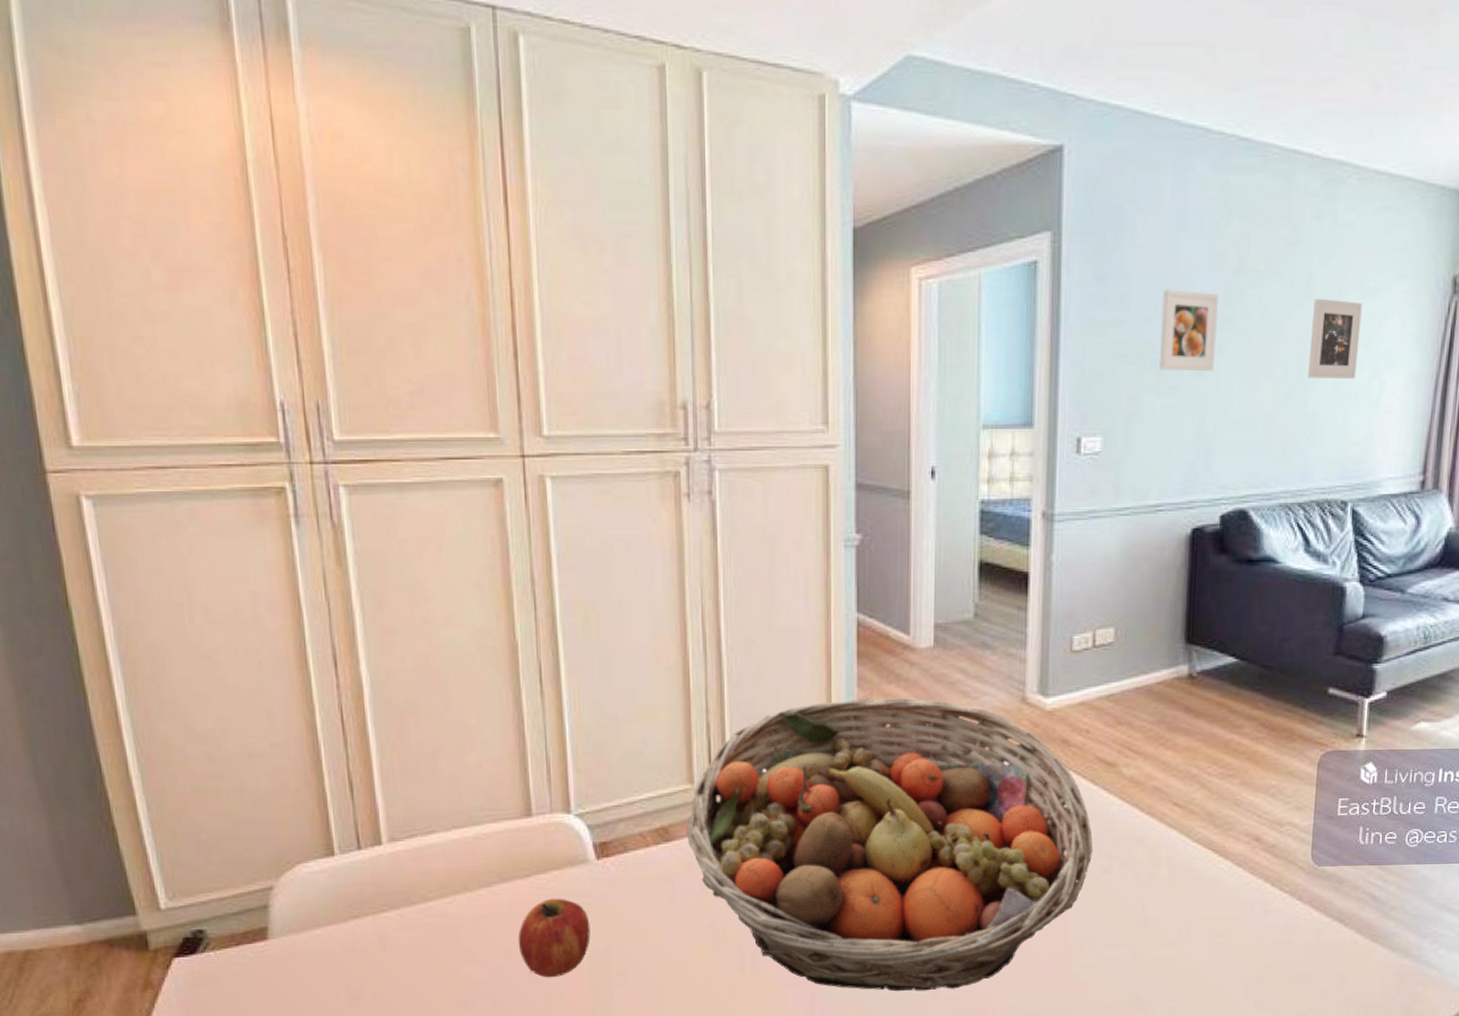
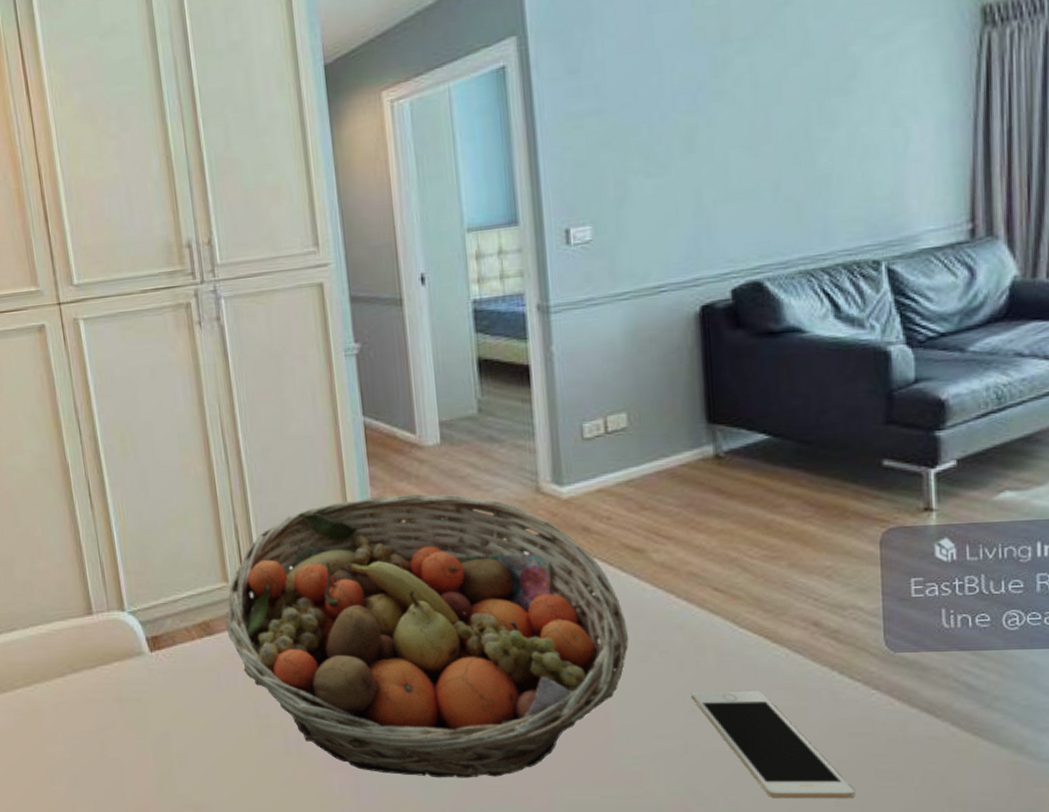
fruit: present [518,898,591,978] -> none [90,686,151,758]
cell phone: none [1143,902,1273,1003] -> present [691,691,856,799]
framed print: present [1160,289,1219,371] -> none [641,68,706,152]
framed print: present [1307,298,1362,379] -> none [813,51,874,138]

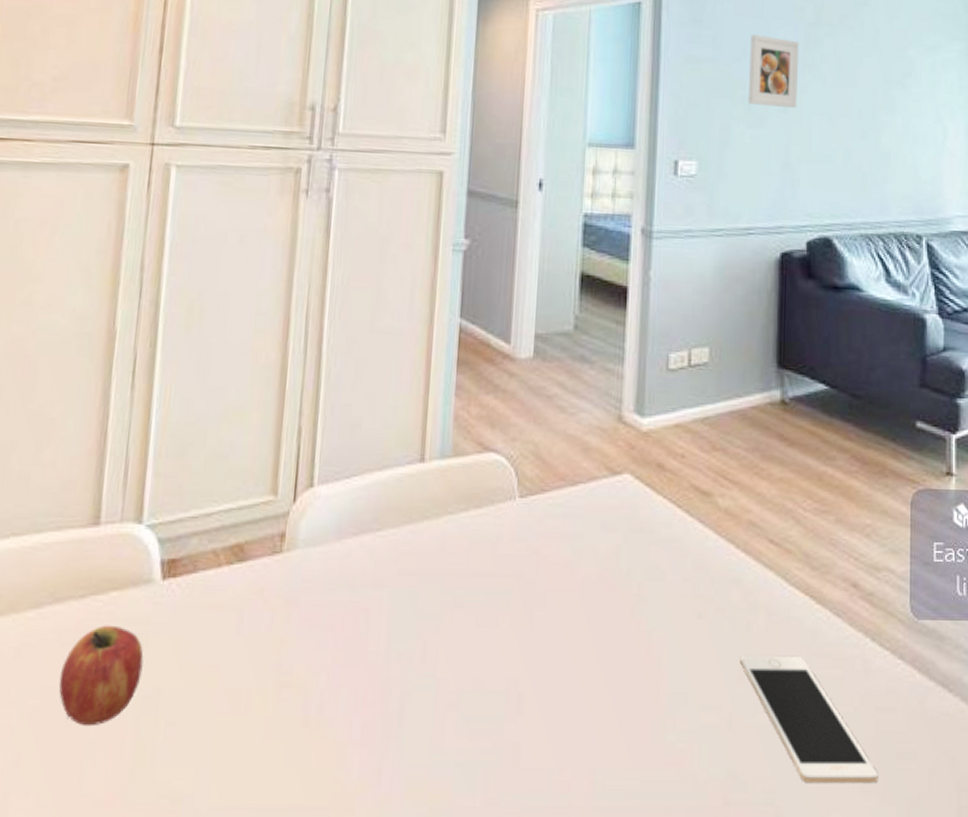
fruit: none [90,686,151,758] -> present [58,625,144,727]
fruit basket: present [225,493,629,778] -> none [263,408,688,758]
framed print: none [641,68,706,152] -> present [749,34,800,108]

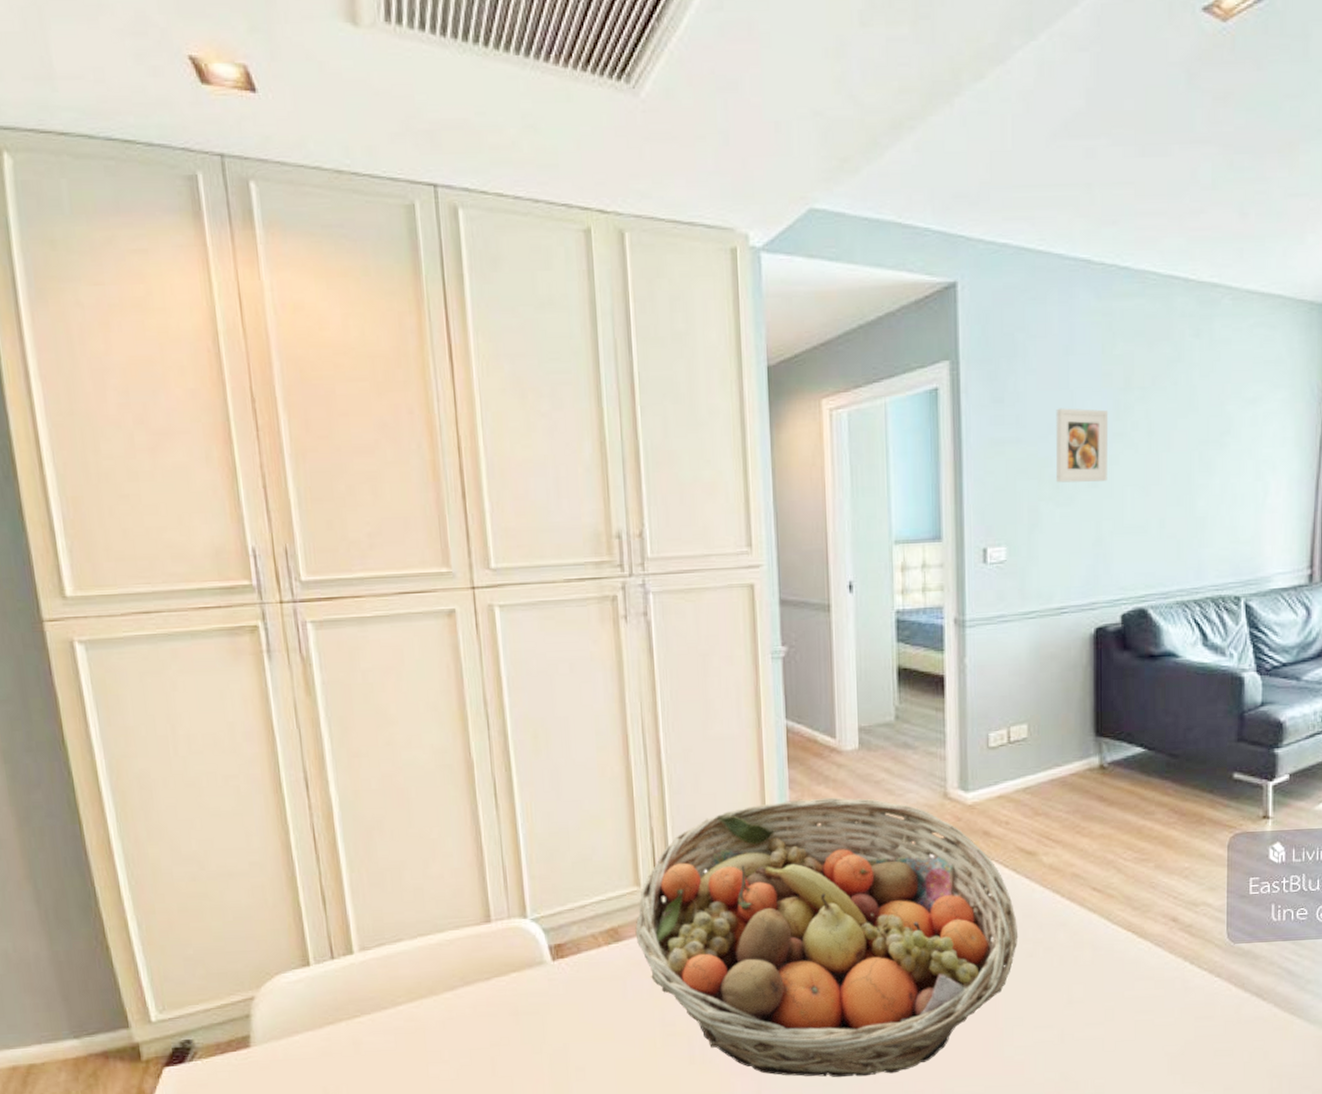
fruit: present [58,625,144,727] -> none [481,998,549,1075]
fruit basket: none [263,408,688,758] -> present [635,797,1019,1078]
cell phone: present [740,656,879,784] -> none [1069,982,1198,1080]

